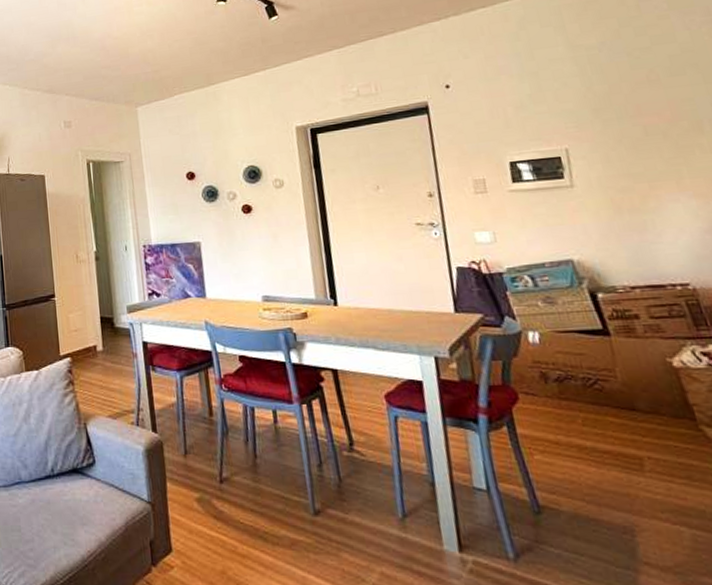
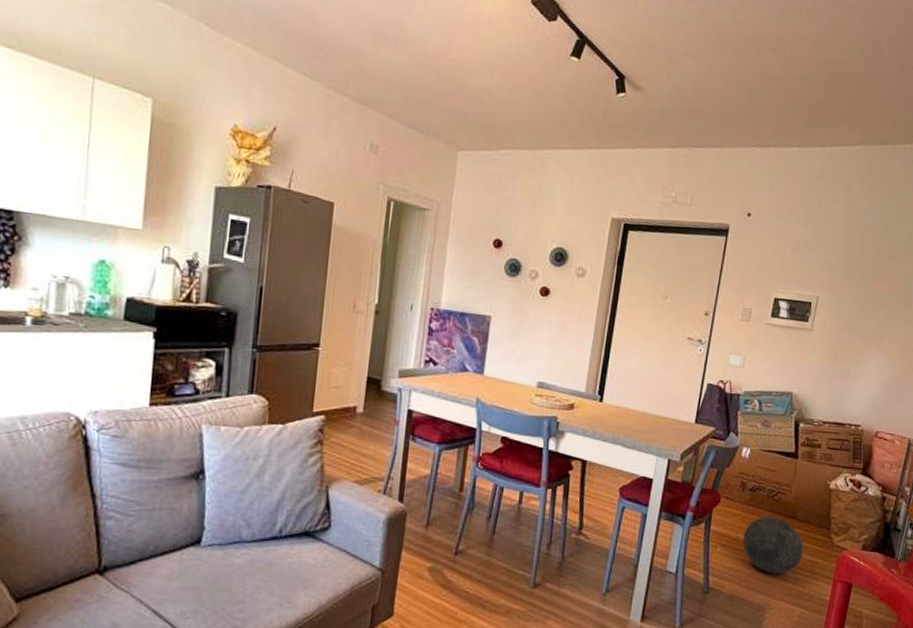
ball: none [565,410,667,483] -> present [742,516,804,574]

